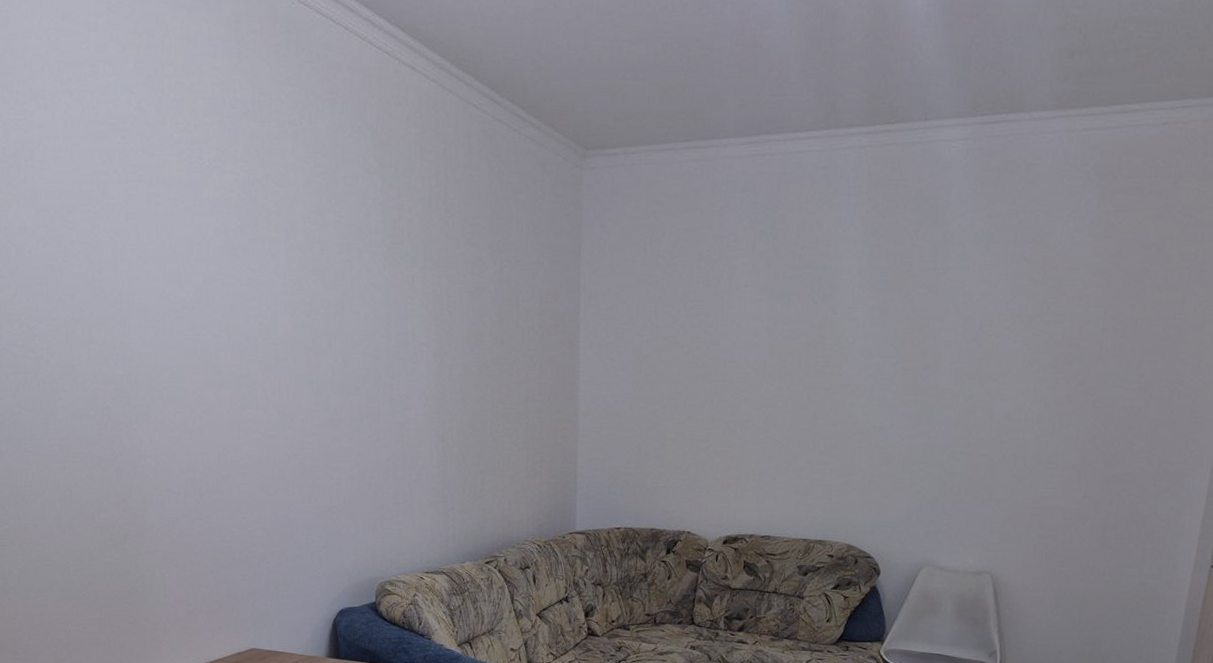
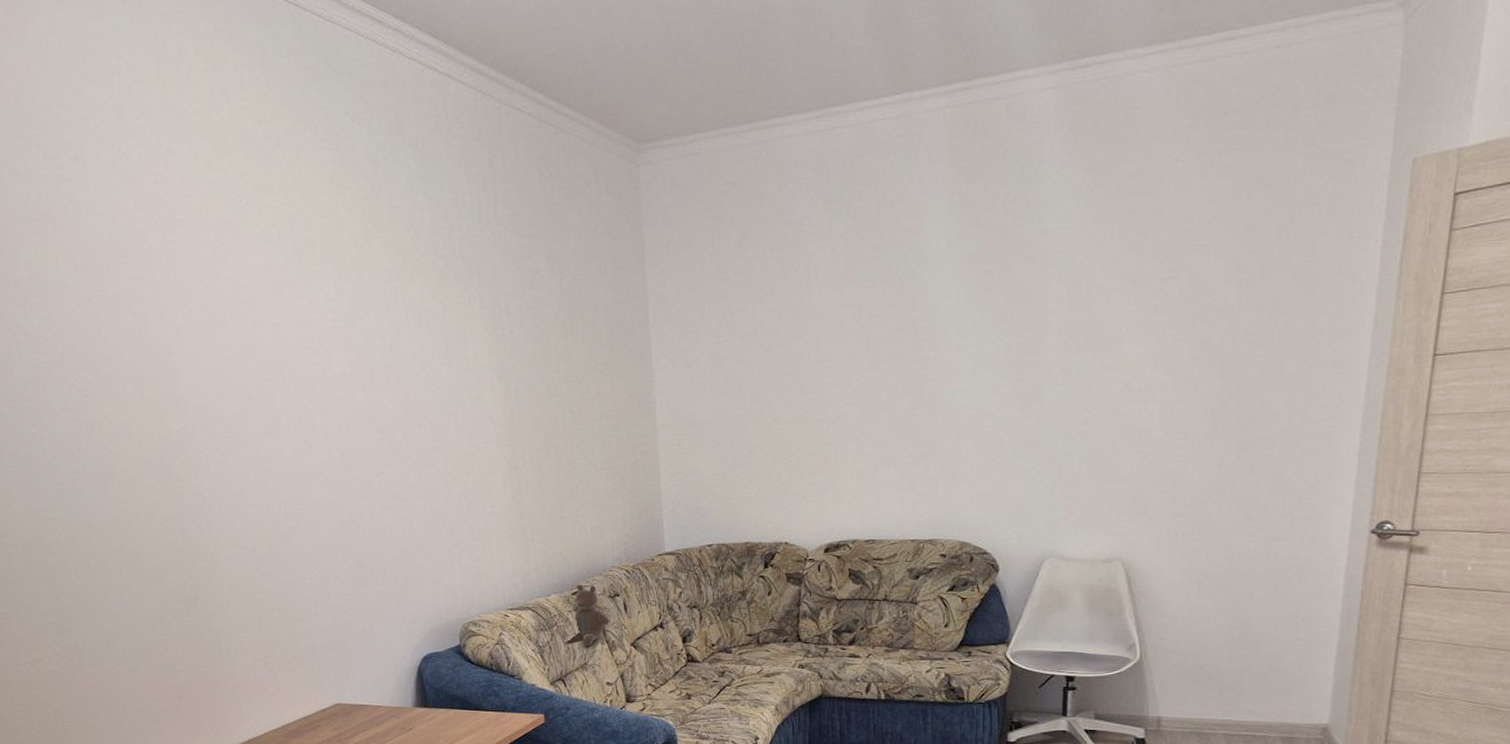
stuffed animal: none [475,554,519,614] -> present [565,584,610,647]

